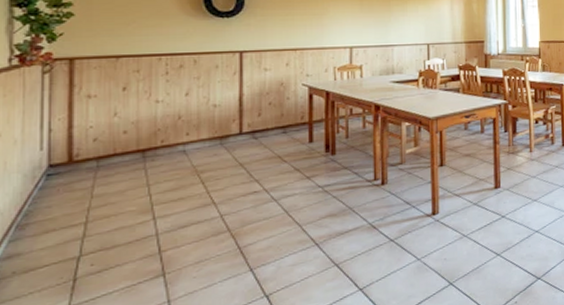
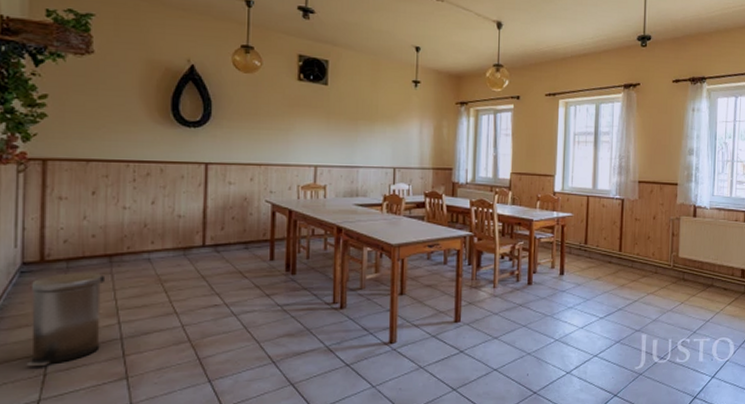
pedal bin: none [54,168,139,273] -> present [26,271,106,367]

